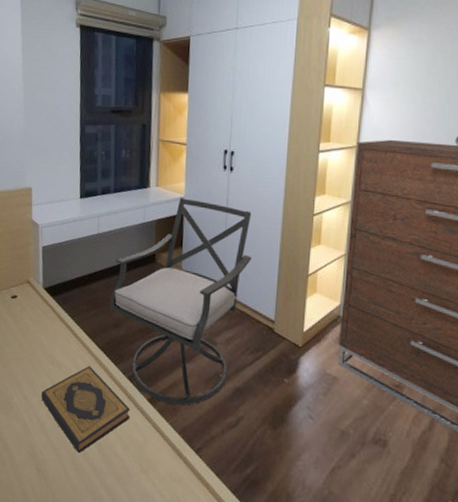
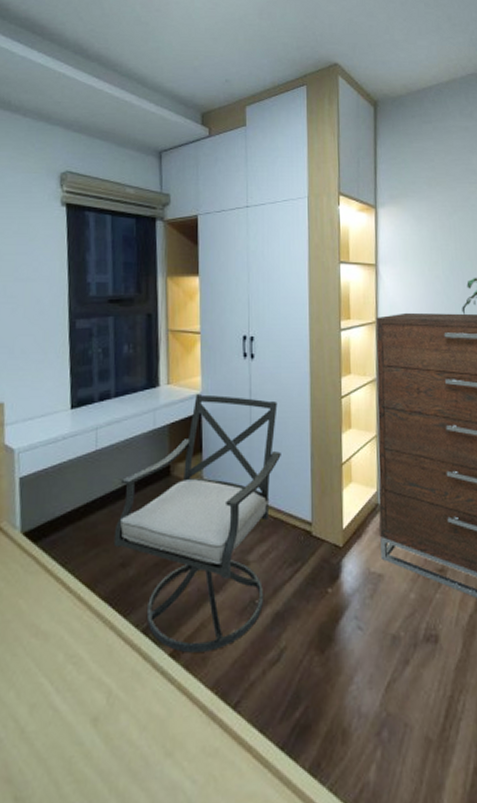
hardback book: present [40,366,130,453] -> none [19,627,147,755]

